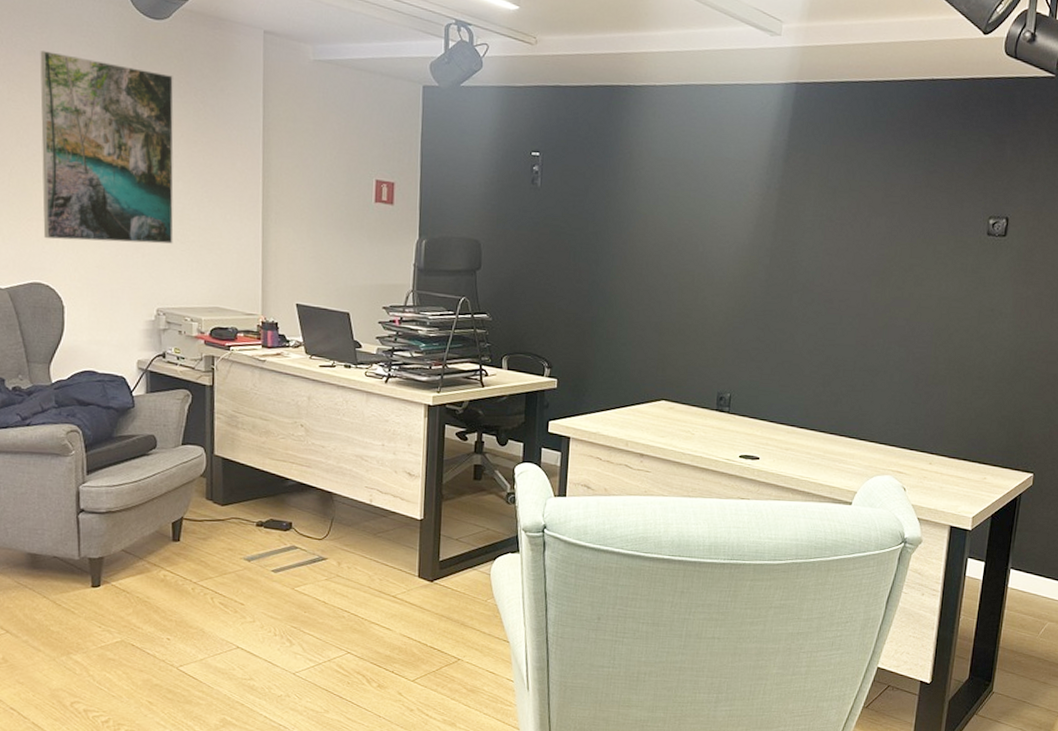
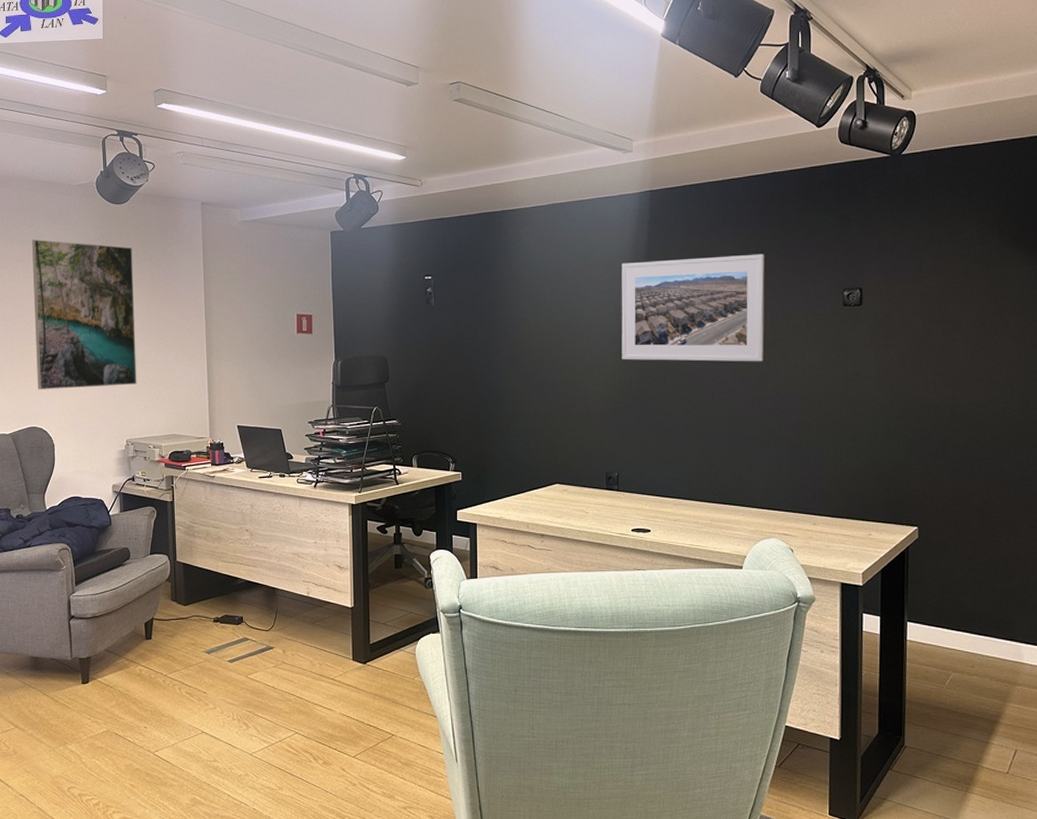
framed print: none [747,161,912,287] -> present [621,254,765,362]

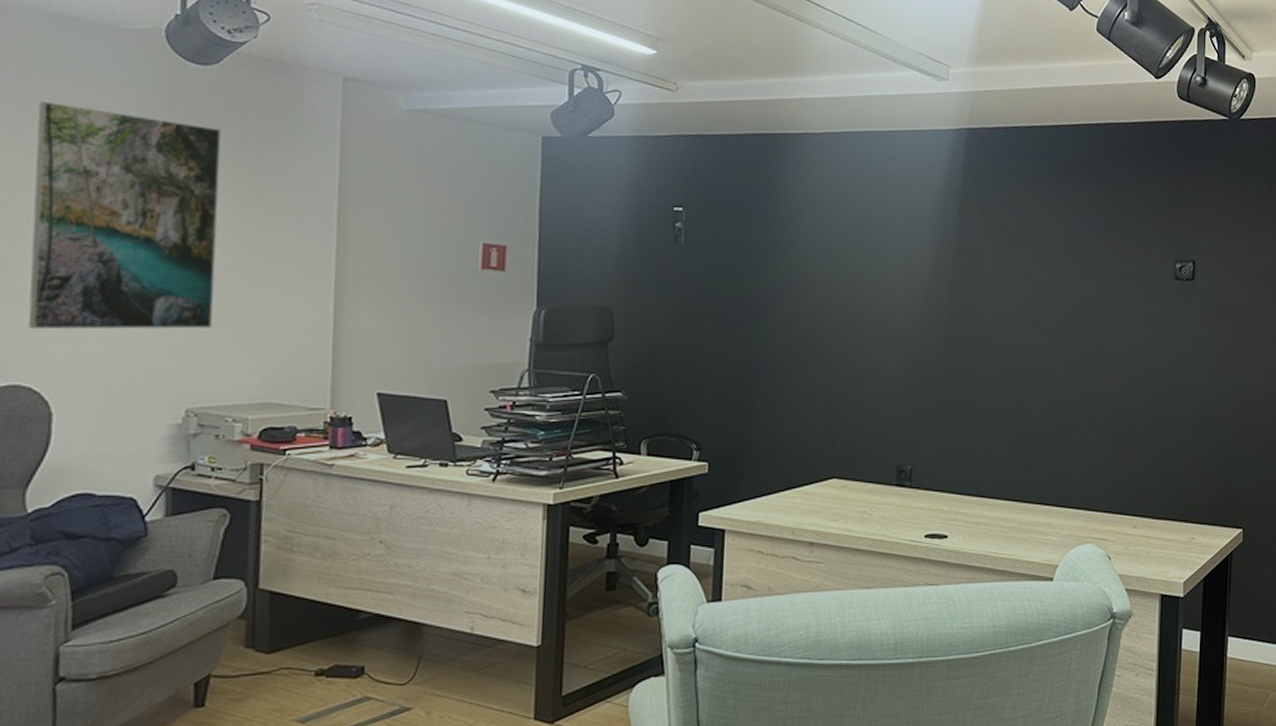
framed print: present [621,254,765,362] -> none [923,211,1093,338]

